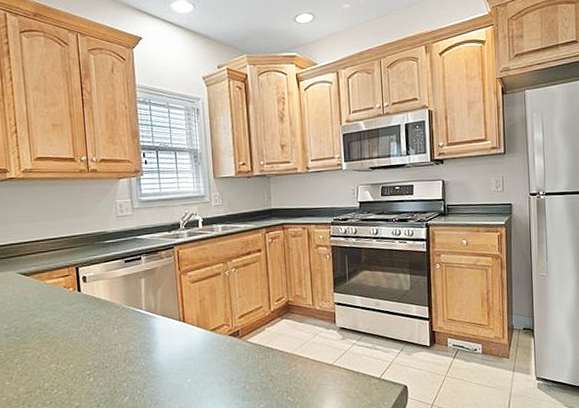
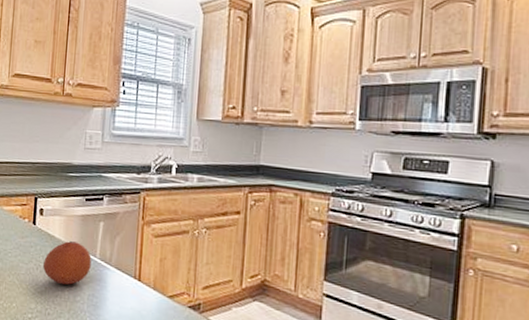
fruit: none [94,300,139,339] -> present [43,241,92,285]

